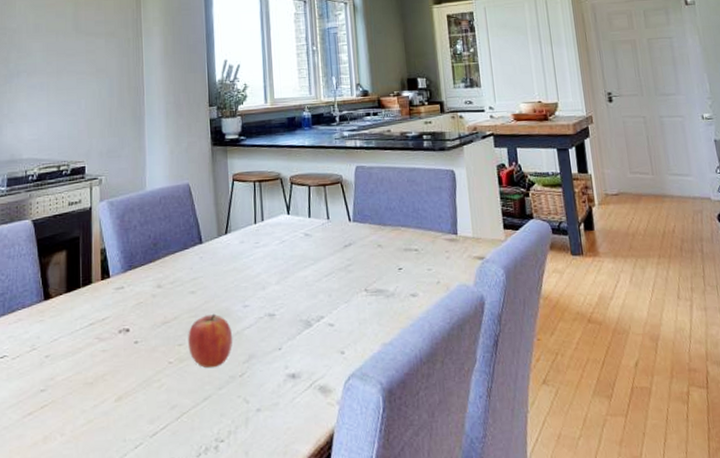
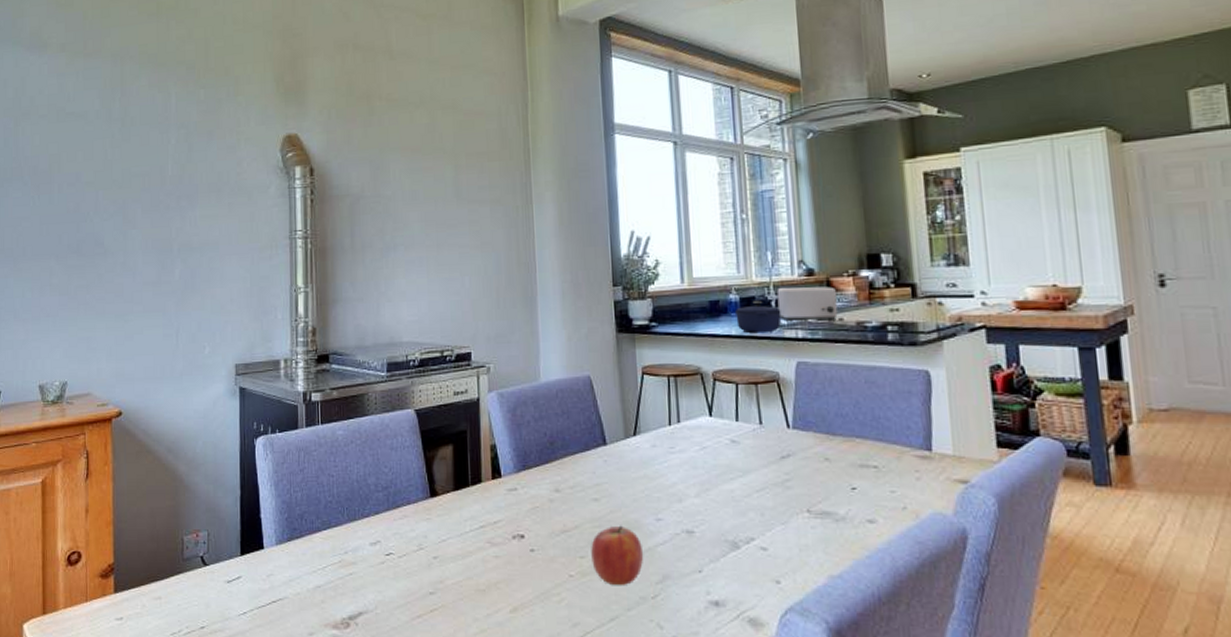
cooking pot: none [308,116,344,144] -> present [736,300,782,334]
toaster: none [340,105,386,134] -> present [776,286,838,322]

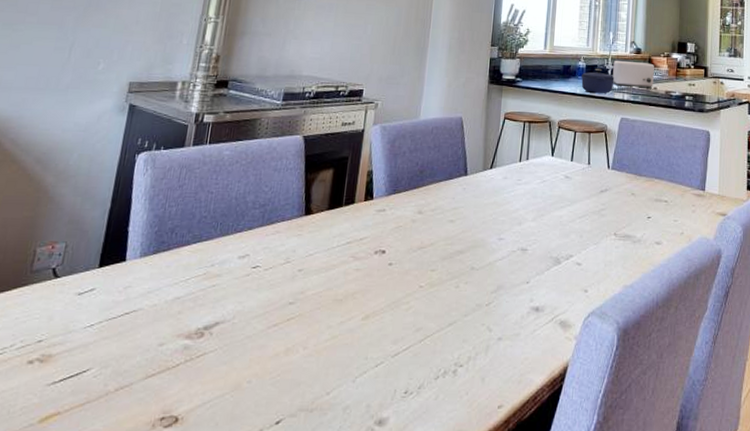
fruit: present [591,525,644,585] -> none [440,243,485,294]

